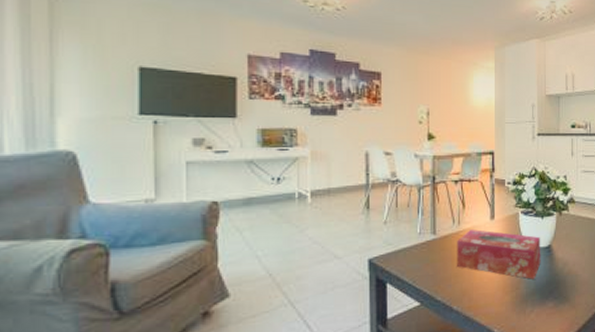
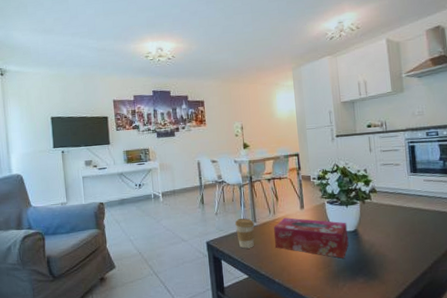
coffee cup: none [408,228,433,268] -> present [234,217,255,249]

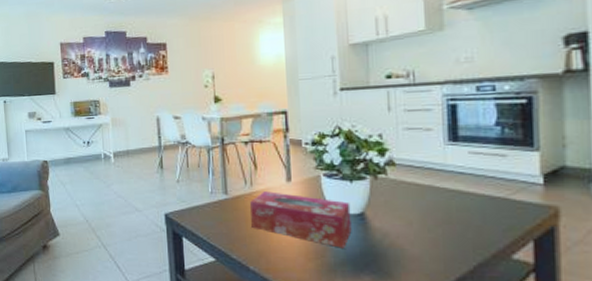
coffee cup: present [234,217,255,249] -> none [200,188,225,226]

